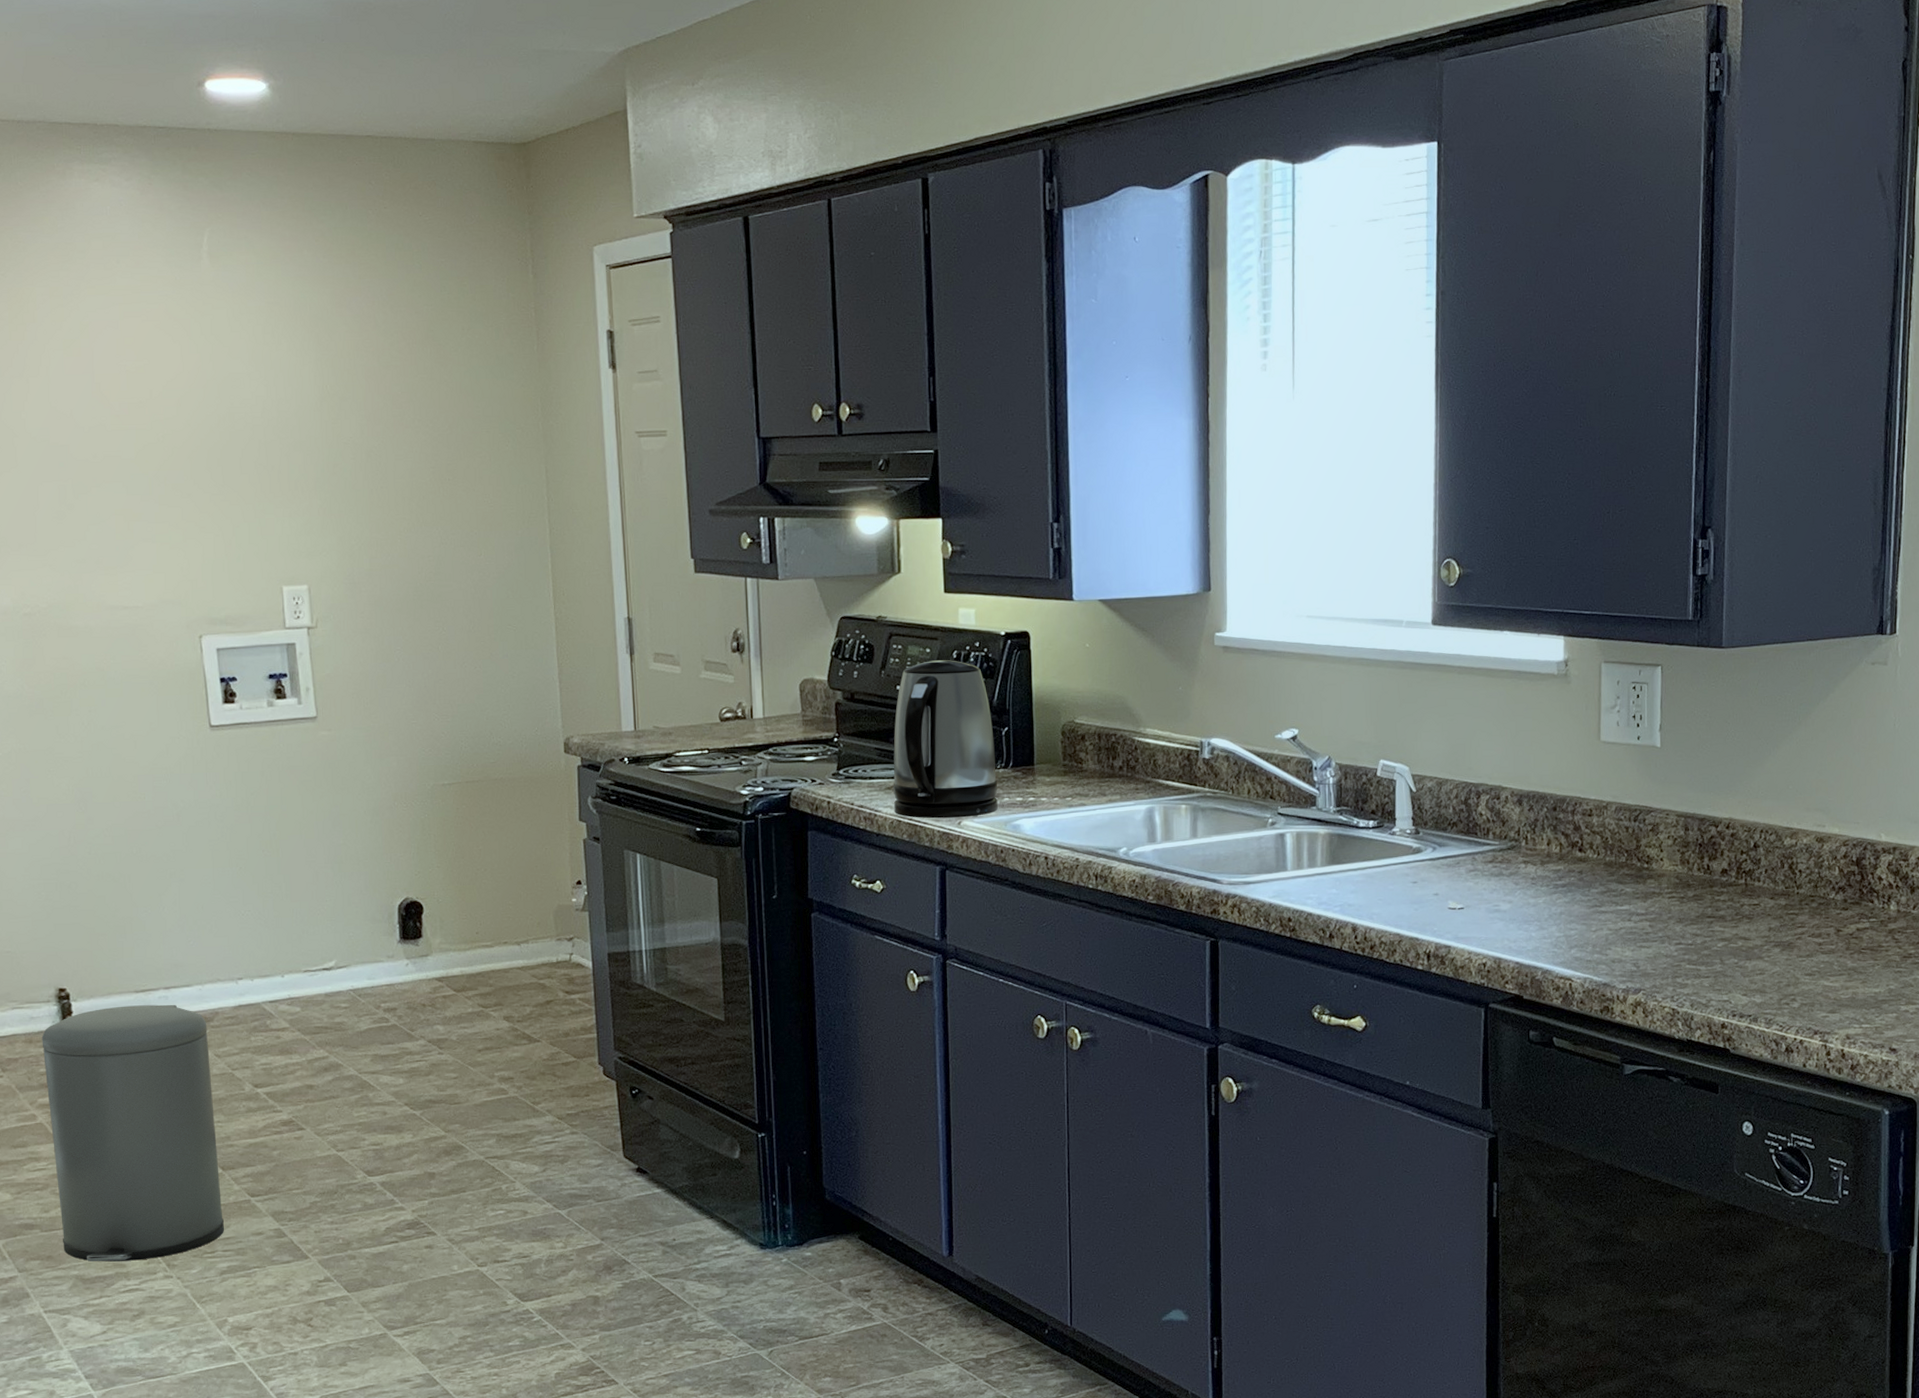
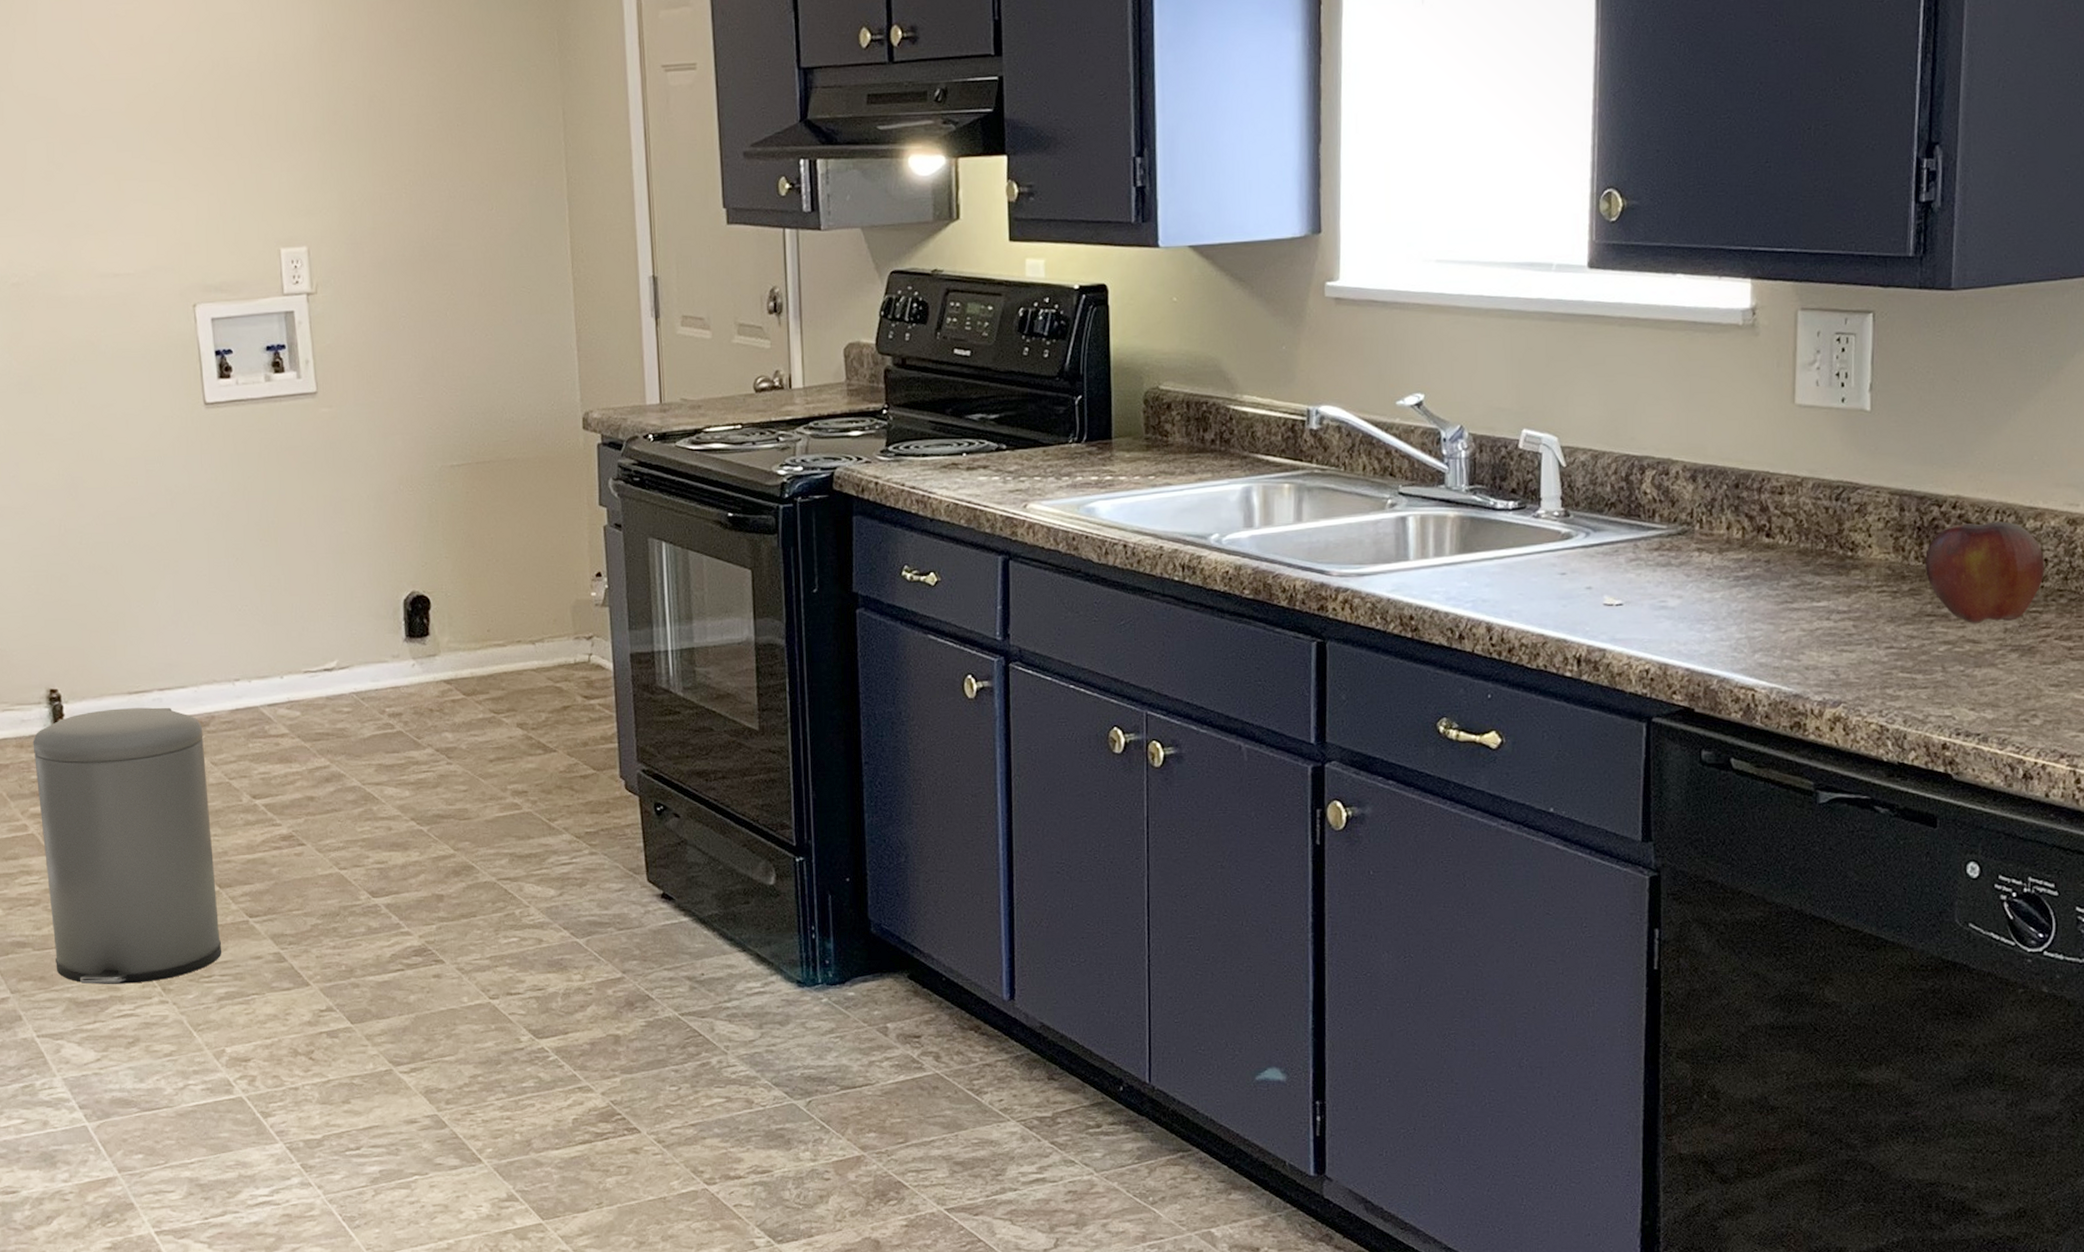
kettle: present [893,660,999,819] -> none [949,318,1070,501]
fruit: none [1706,835,1799,924] -> present [1925,516,2045,623]

